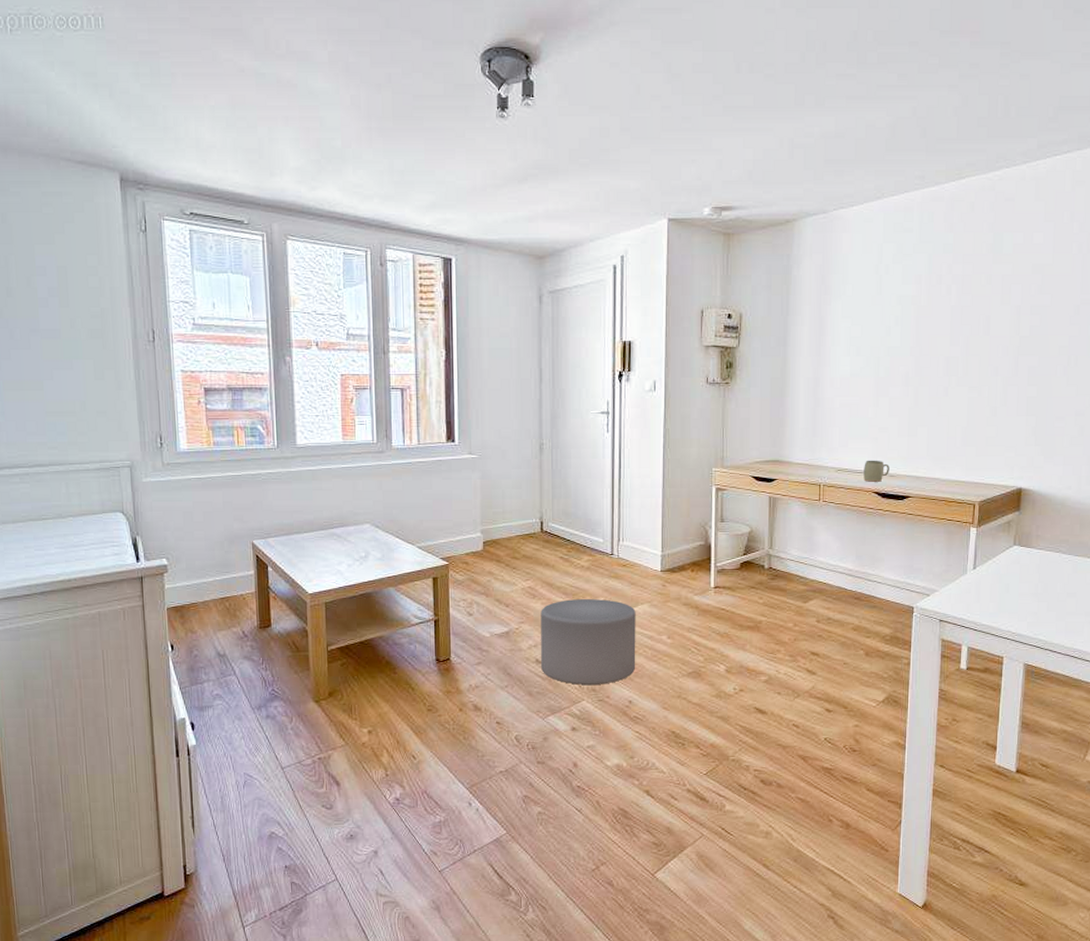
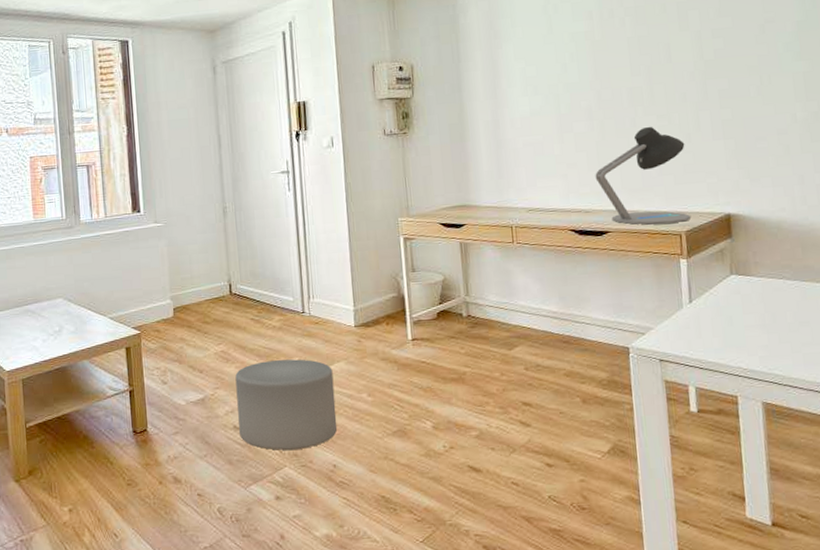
mug: present [863,460,890,482] -> none [556,196,584,220]
desk lamp: none [904,397,990,494] -> present [595,126,692,225]

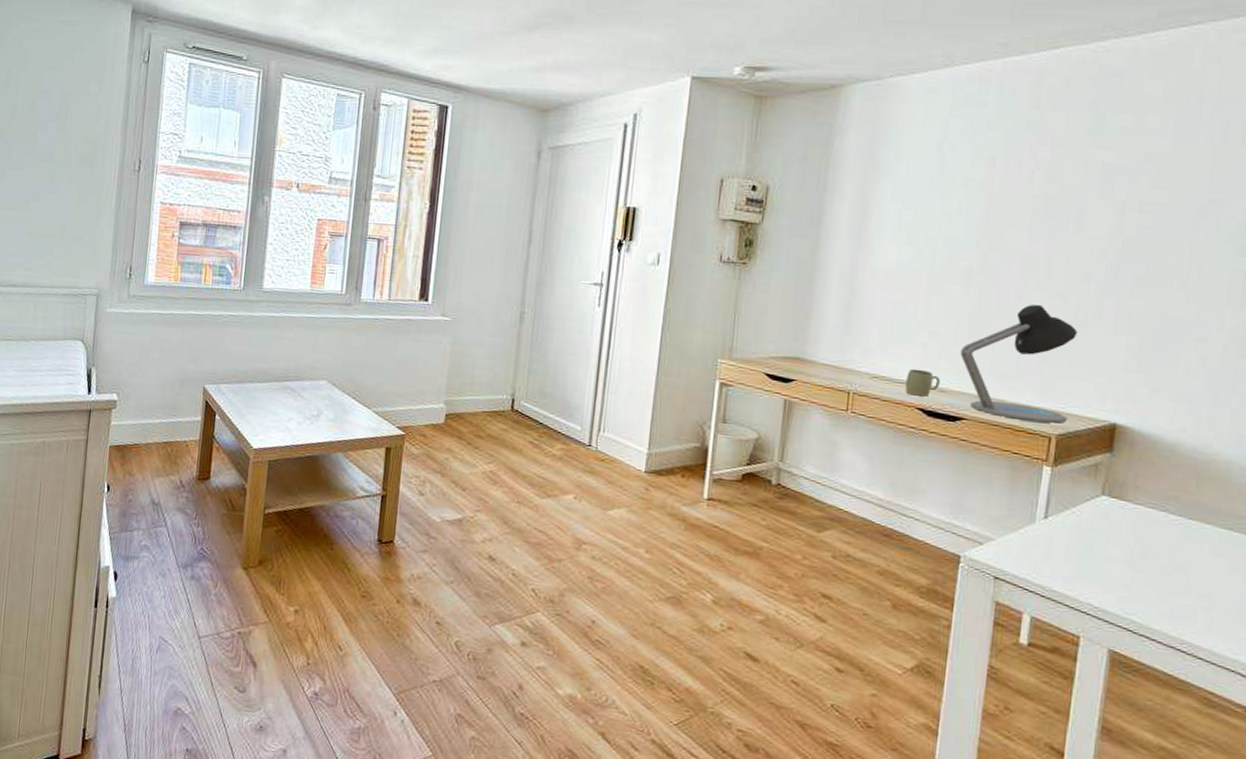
pouf: present [235,359,338,450] -> none [494,491,611,597]
mug: none [556,196,584,220] -> present [905,368,940,397]

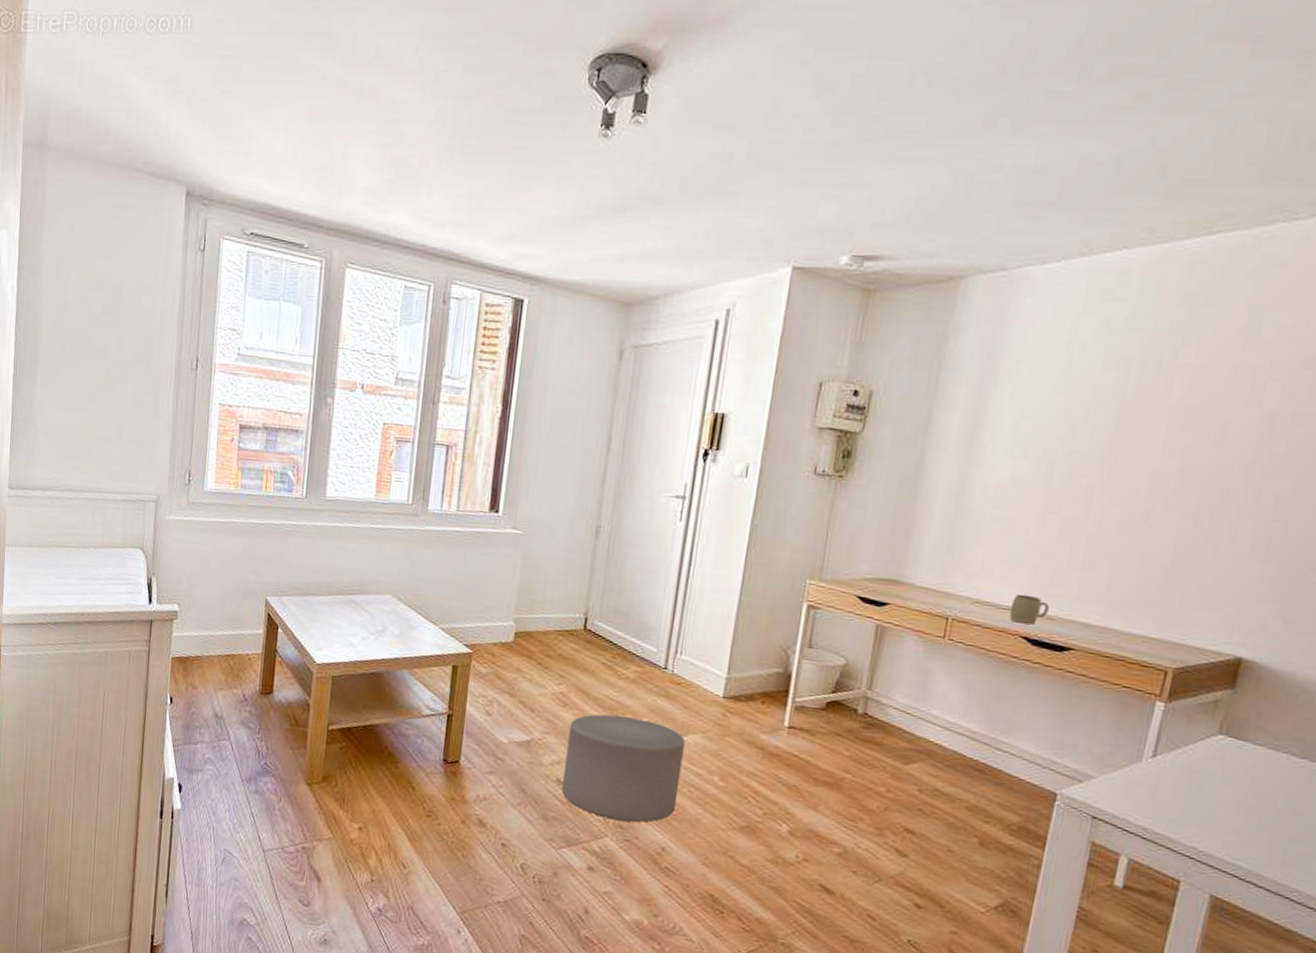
pouf: none [494,491,611,597] -> present [562,714,685,823]
desk lamp: present [960,304,1078,424] -> none [1073,525,1208,656]

